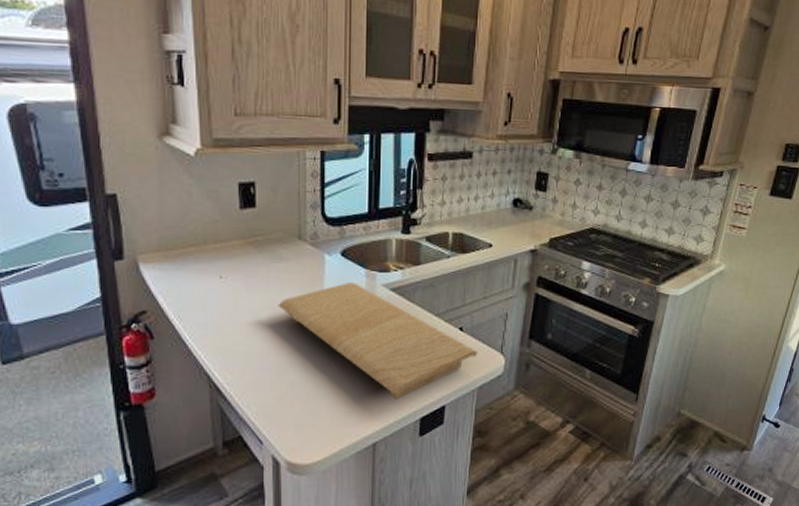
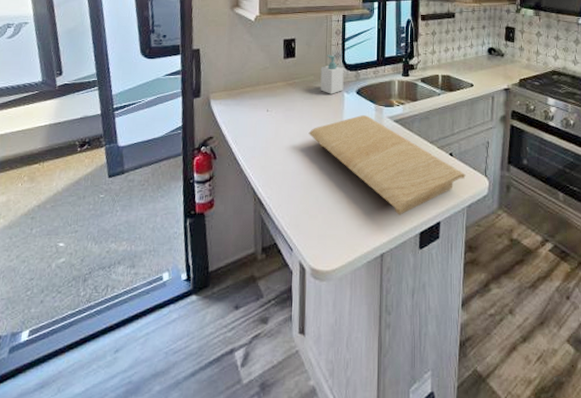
soap bottle: none [292,204,324,256] -> present [320,55,344,94]

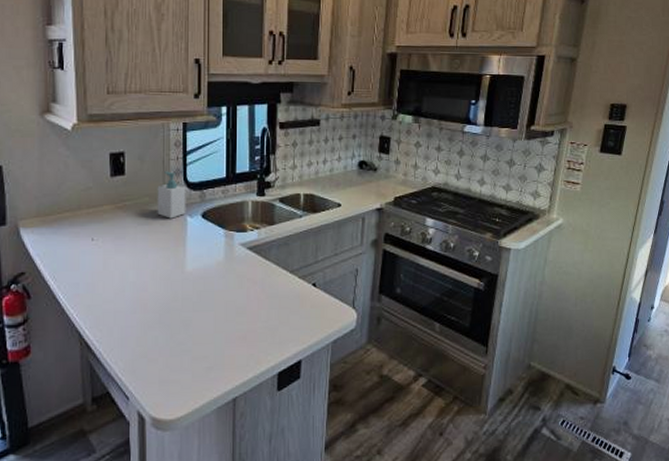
cutting board: present [308,115,466,215] -> none [144,242,331,355]

